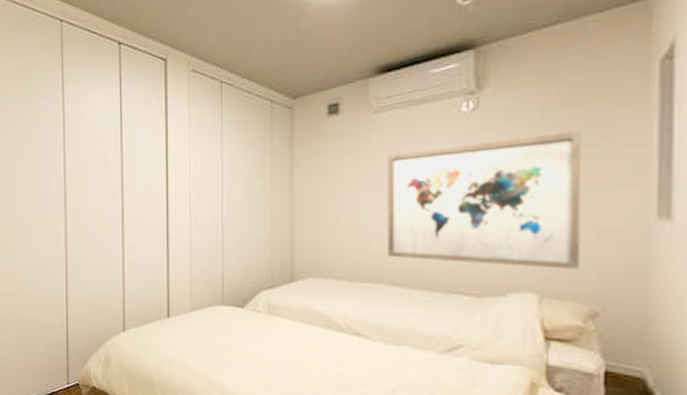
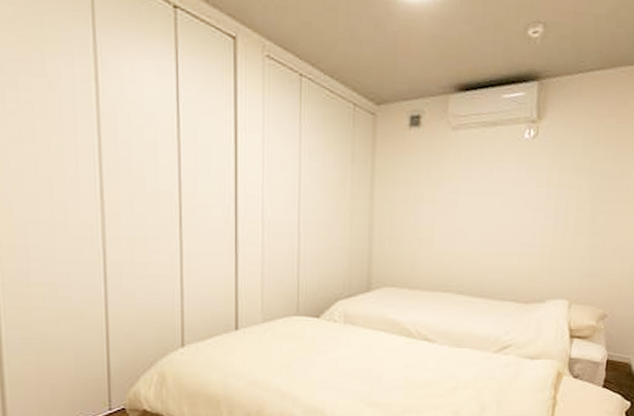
wall art: present [387,132,582,270] -> none [455,165,609,281]

